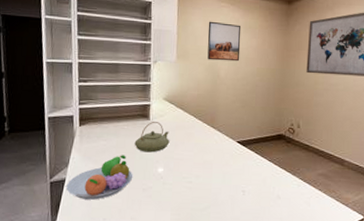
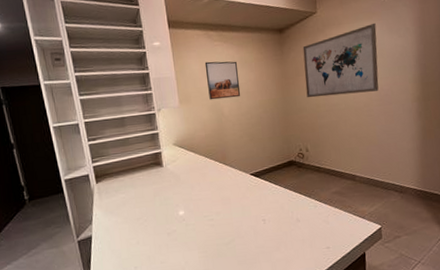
fruit bowl: present [66,155,133,200] -> none [93,204,157,252]
teapot: present [134,121,170,153] -> none [152,167,186,199]

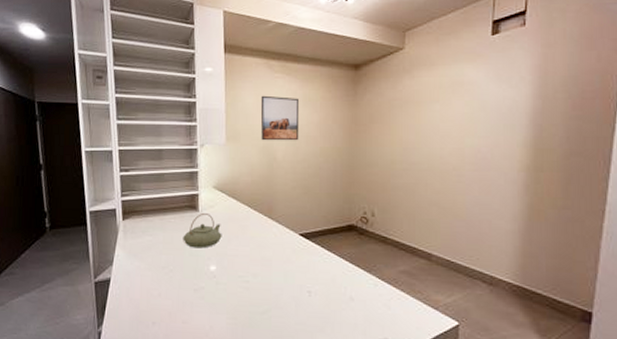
teapot: none [152,167,186,199] -> present [183,212,222,249]
wall art: present [302,22,379,98] -> none [380,67,480,152]

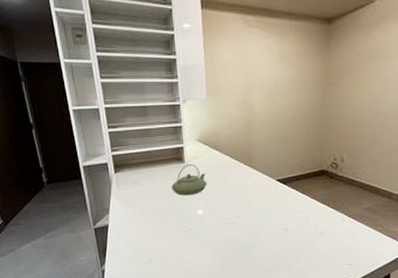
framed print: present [260,95,300,141] -> none [238,51,276,95]

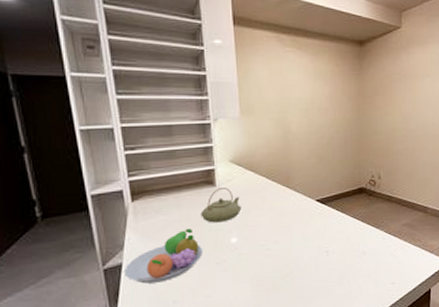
fruit bowl: none [110,199,174,243] -> present [124,228,203,284]

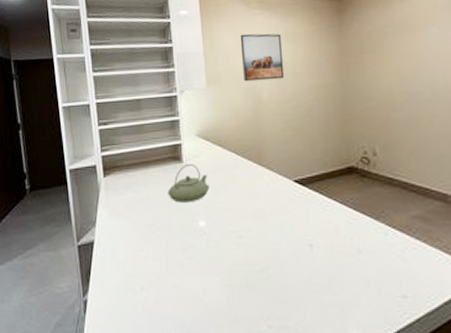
fruit bowl: present [124,228,203,284] -> none [95,208,171,265]
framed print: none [273,69,312,114] -> present [240,33,285,82]

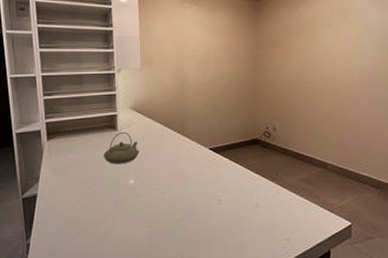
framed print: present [240,33,285,82] -> none [172,23,208,65]

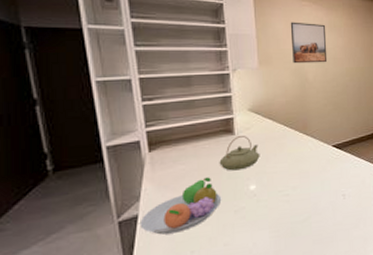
fruit bowl: none [38,168,104,215] -> present [140,177,222,235]
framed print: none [172,23,208,65] -> present [290,22,328,64]

